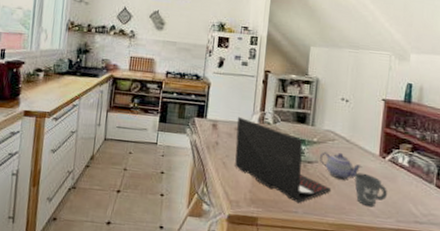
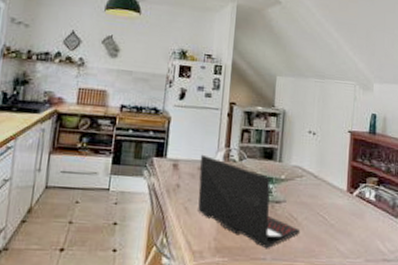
teapot: present [320,151,363,180] -> none [288,189,331,220]
mug: present [355,172,387,207] -> none [323,210,356,248]

